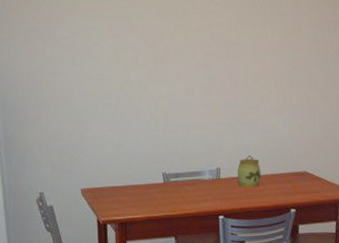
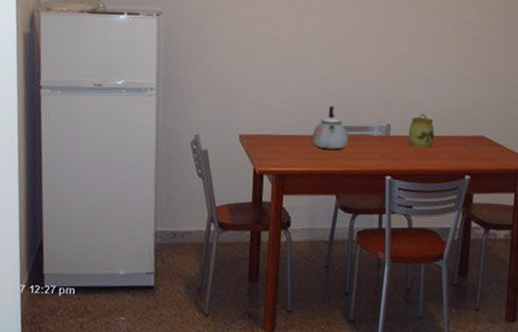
kettle: none [149,154,183,196] -> present [312,106,349,150]

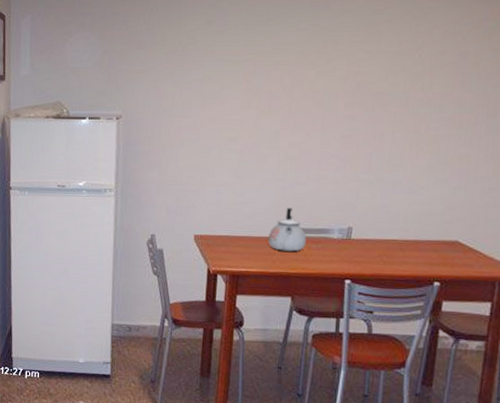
jar: present [408,113,435,148] -> none [371,215,401,252]

